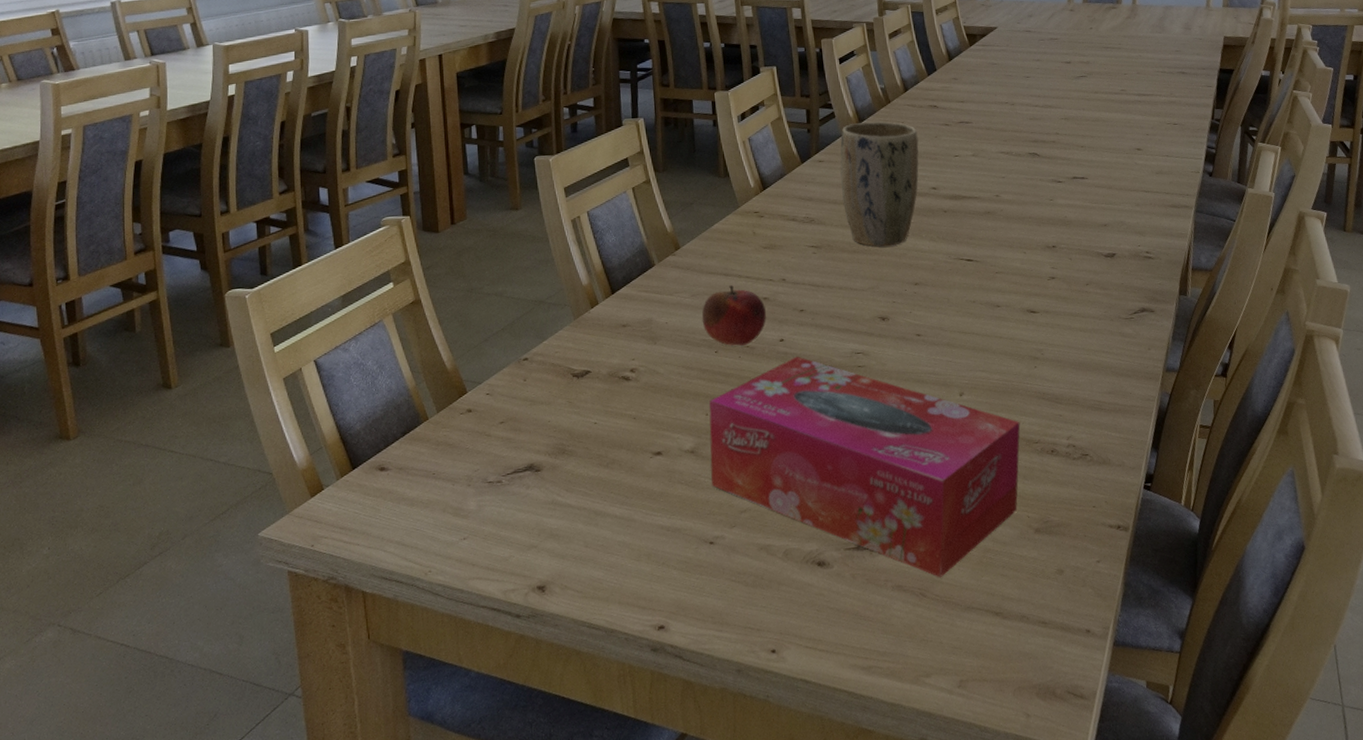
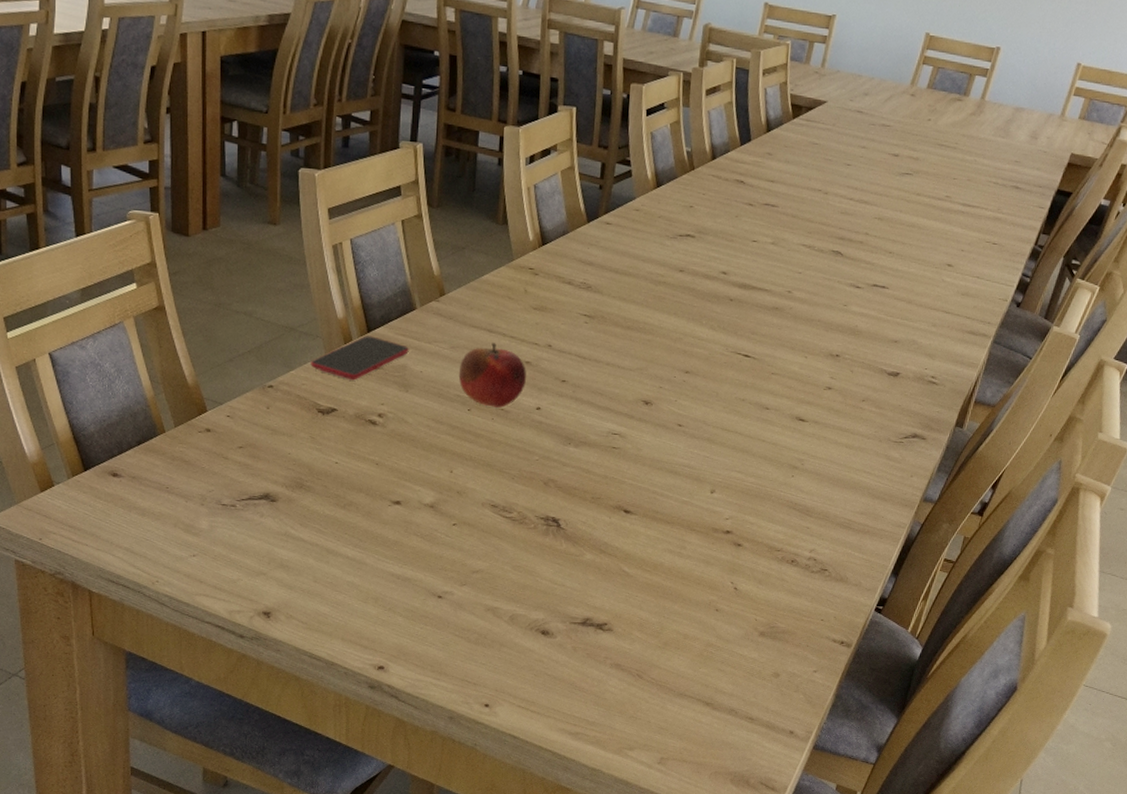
smartphone: none [561,296,653,341] -> present [310,335,409,381]
tissue box: present [709,356,1021,577] -> none [446,427,766,663]
plant pot: present [840,121,919,247] -> none [625,186,718,328]

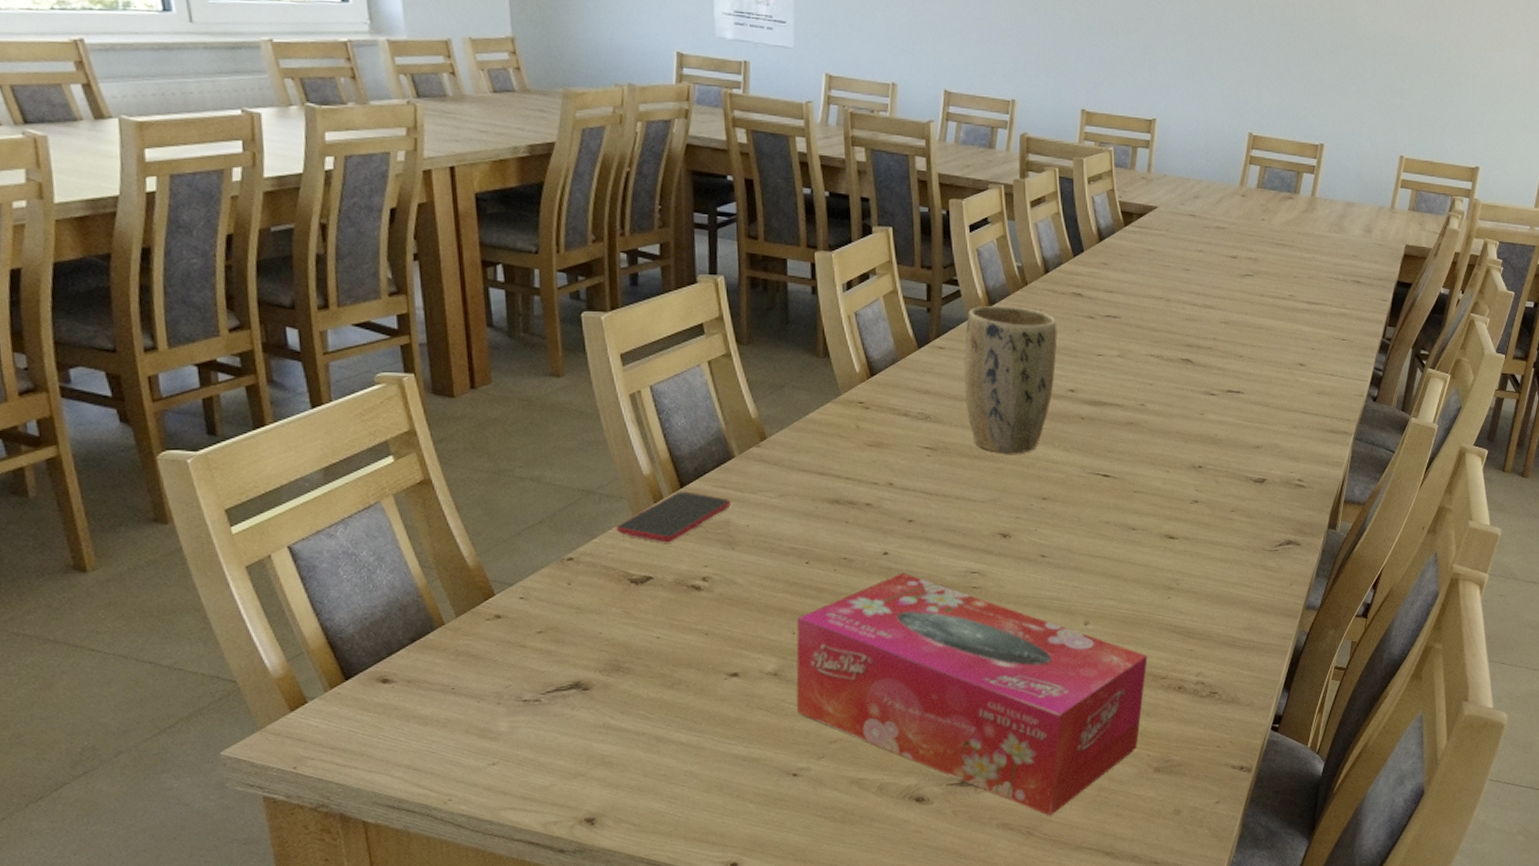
tissue box: none [446,427,766,663] -> present [796,572,1148,816]
fruit: present [458,343,526,408] -> none [790,486,868,557]
plant pot: none [625,186,718,328] -> present [964,305,1058,454]

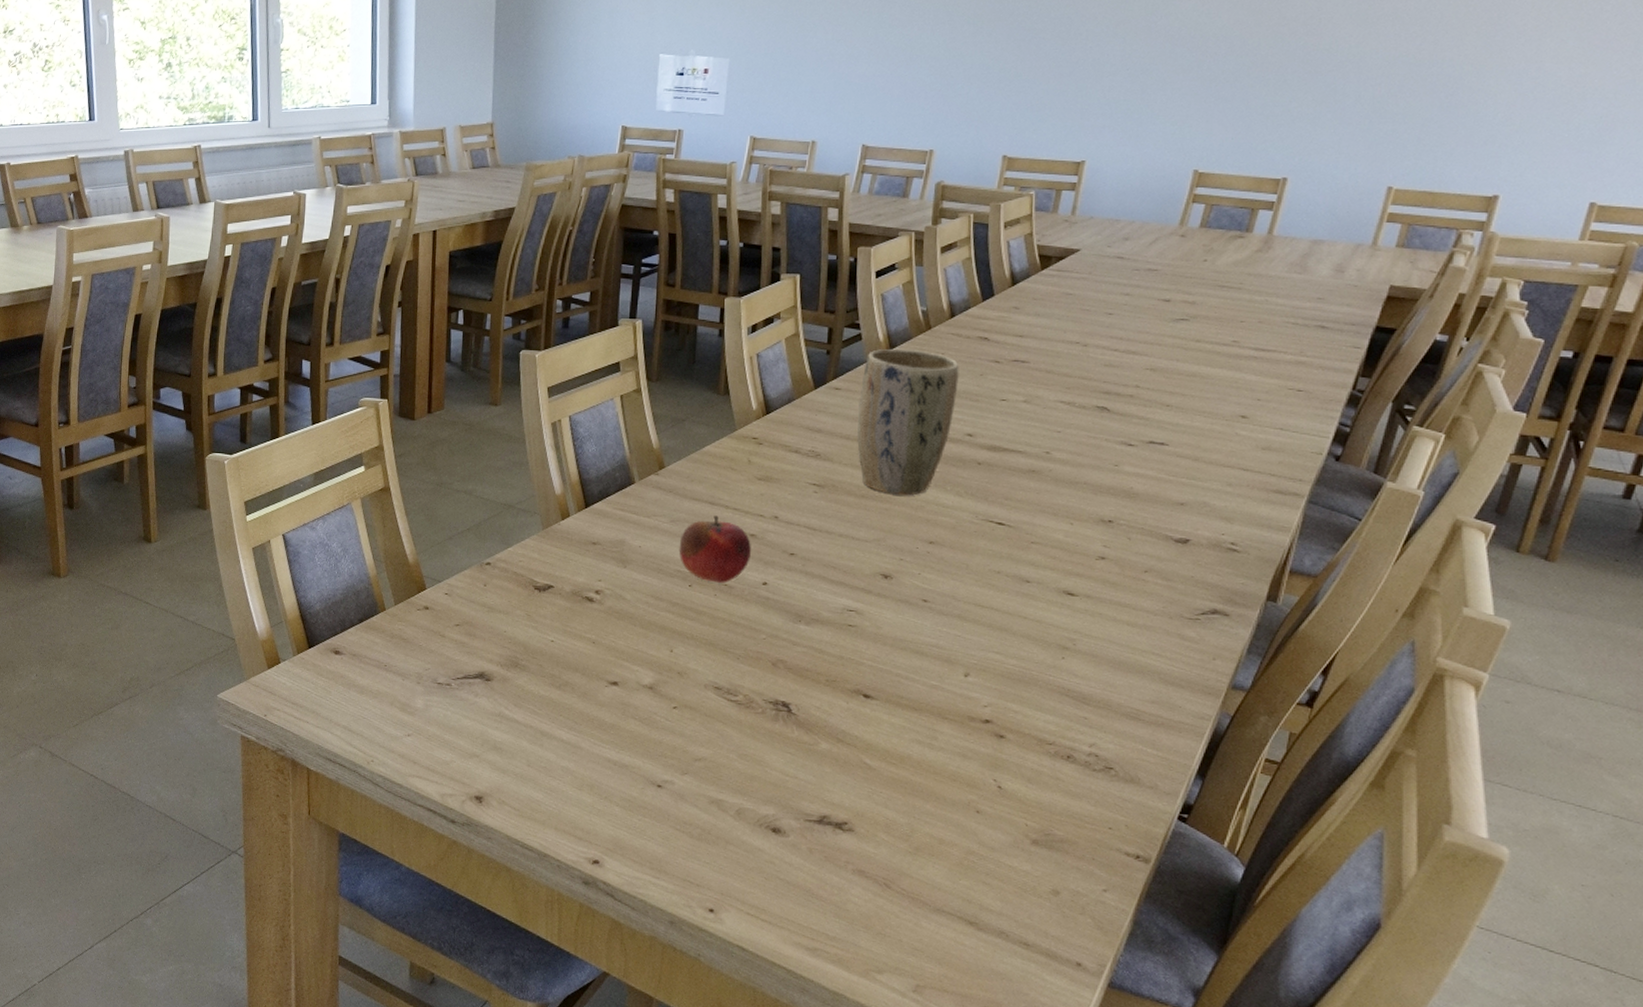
smartphone: present [616,491,731,543] -> none [528,511,627,557]
fruit: none [790,486,868,557] -> present [679,515,751,583]
tissue box: present [796,572,1148,816] -> none [666,603,1034,871]

